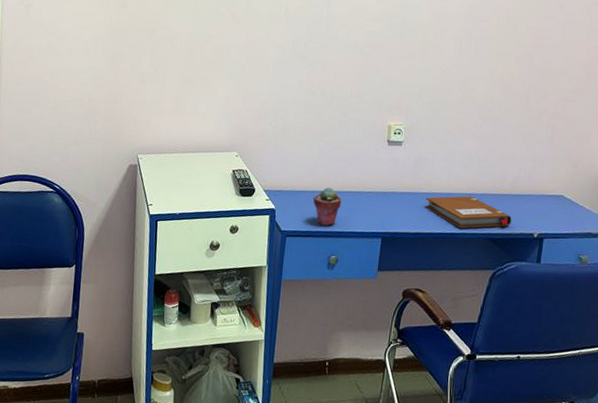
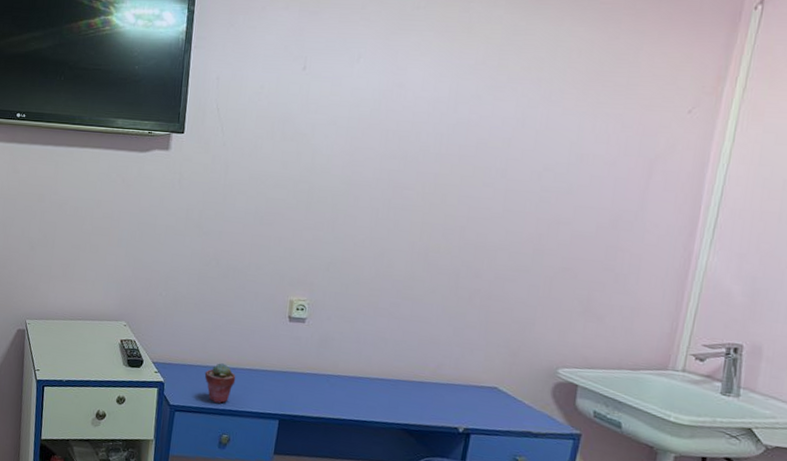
notebook: present [425,195,512,228] -> none [329,379,432,418]

